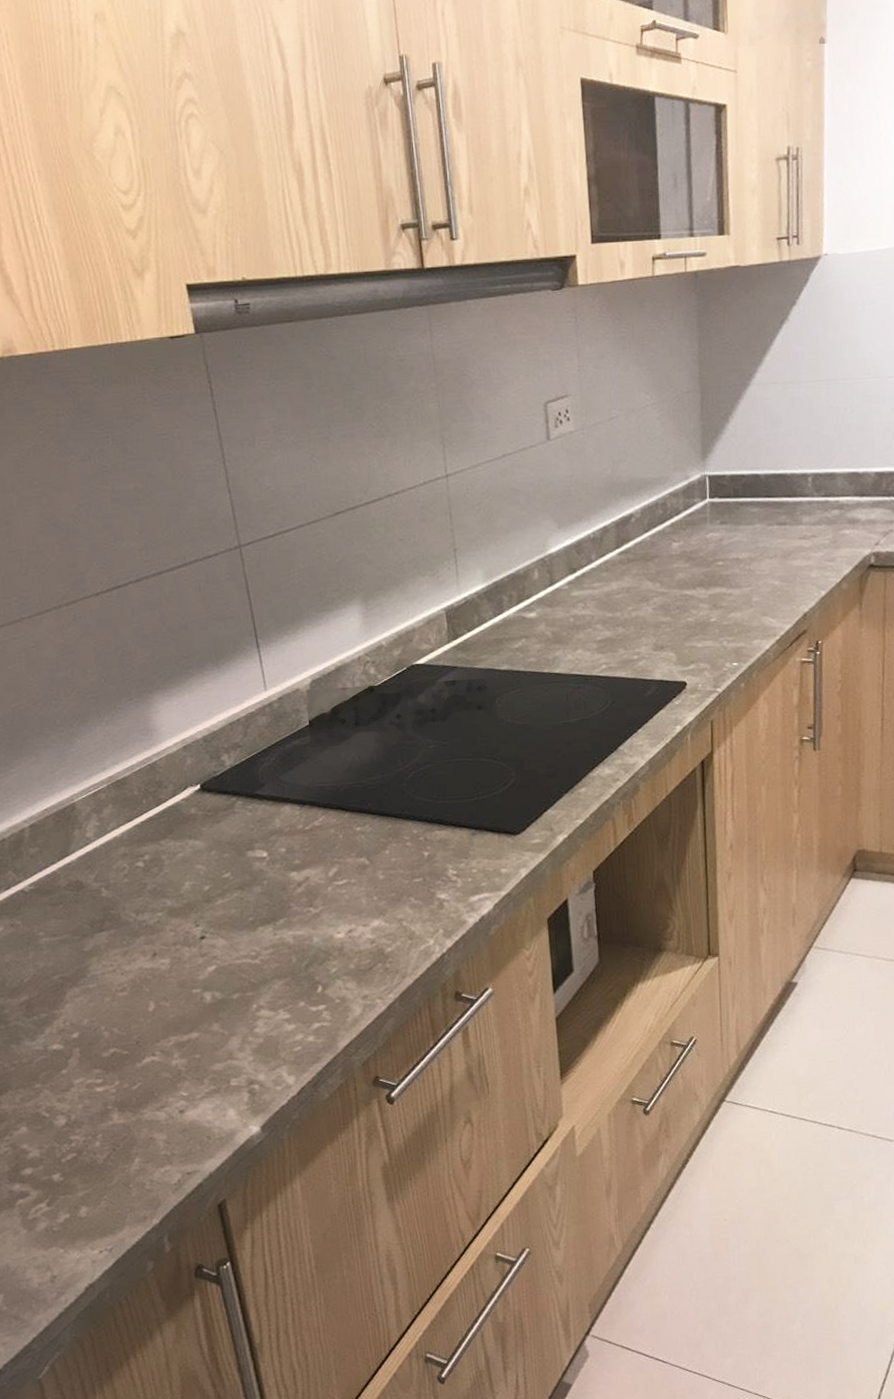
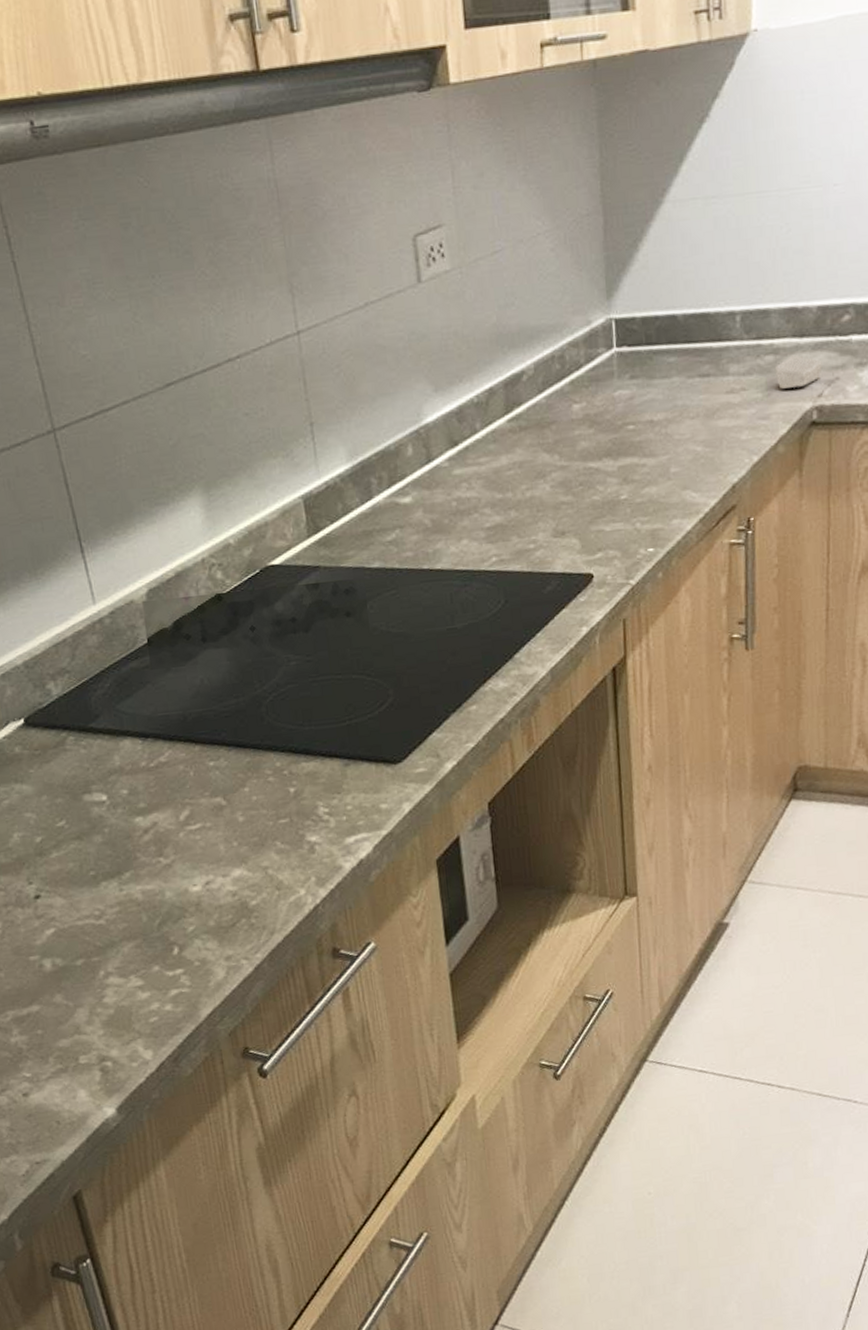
soap bar: none [840,510,879,537] -> present [774,354,822,389]

